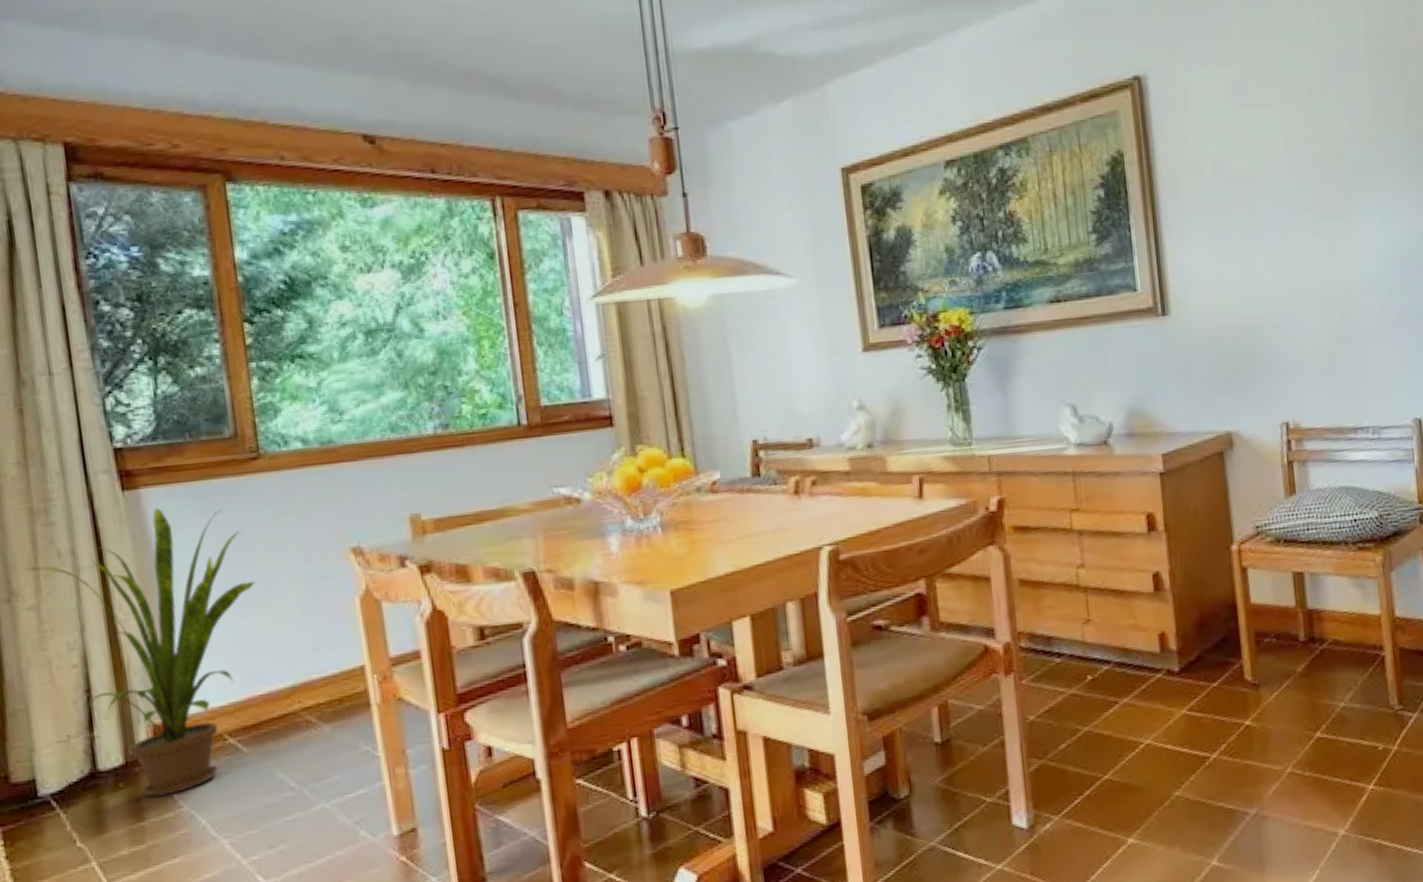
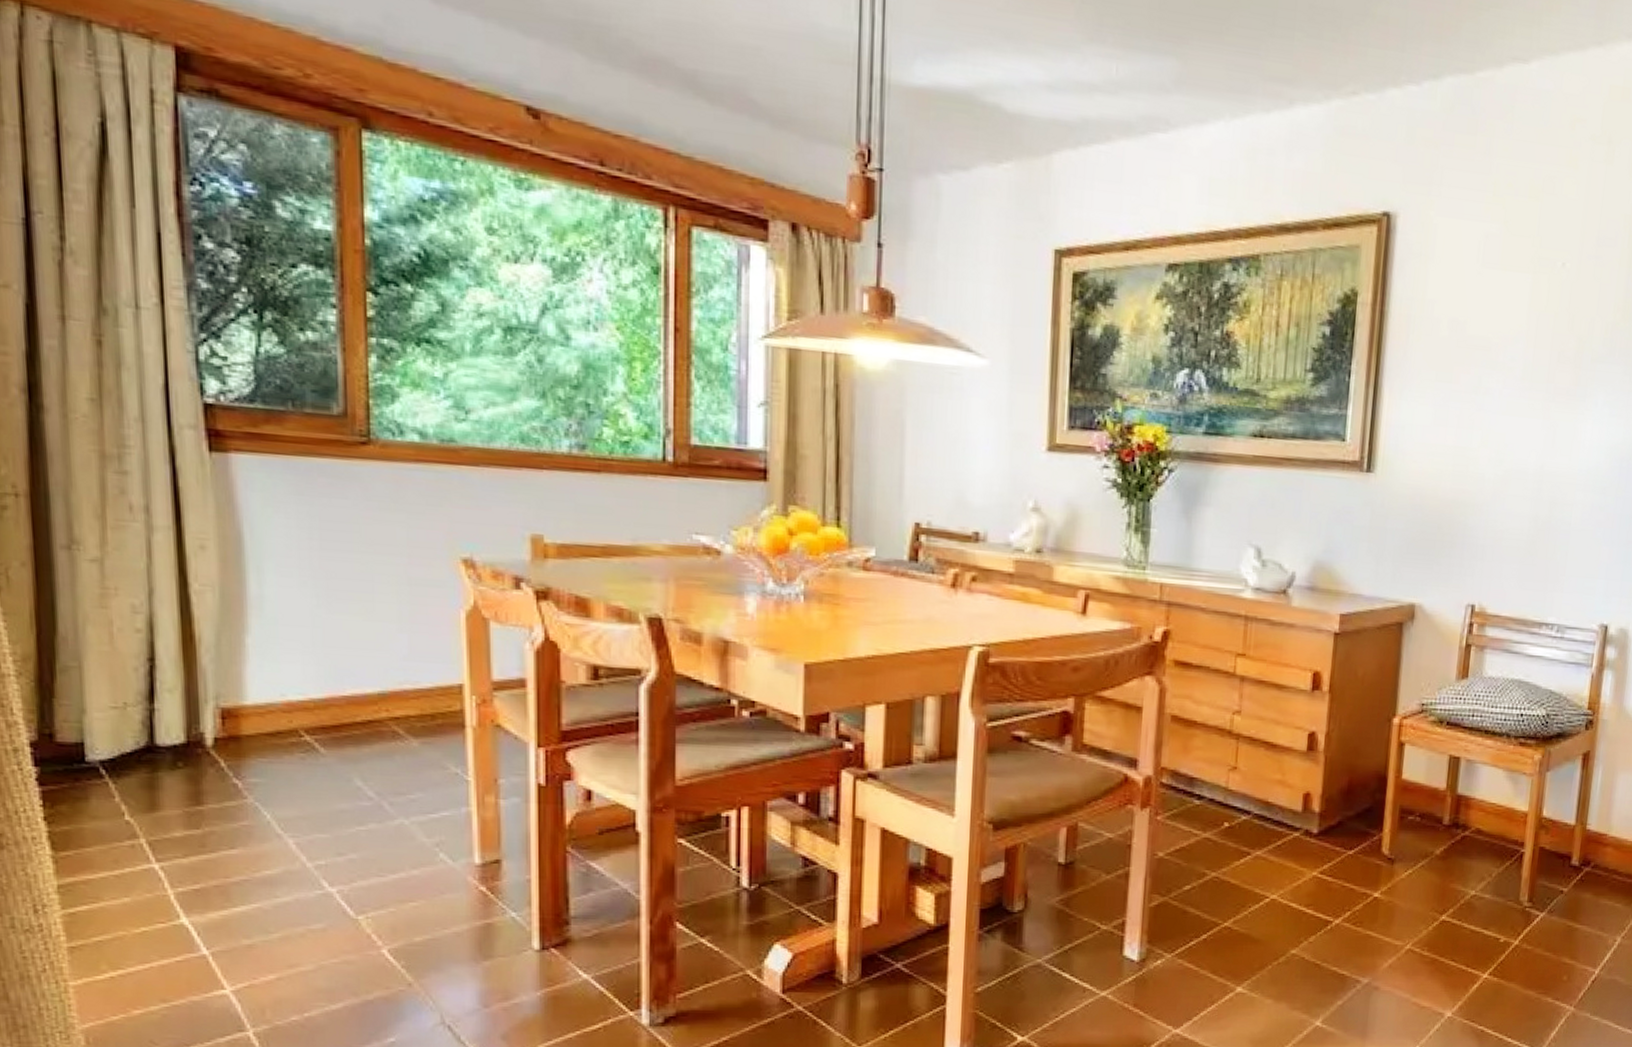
house plant: present [27,507,257,797] -> none [92,476,353,783]

